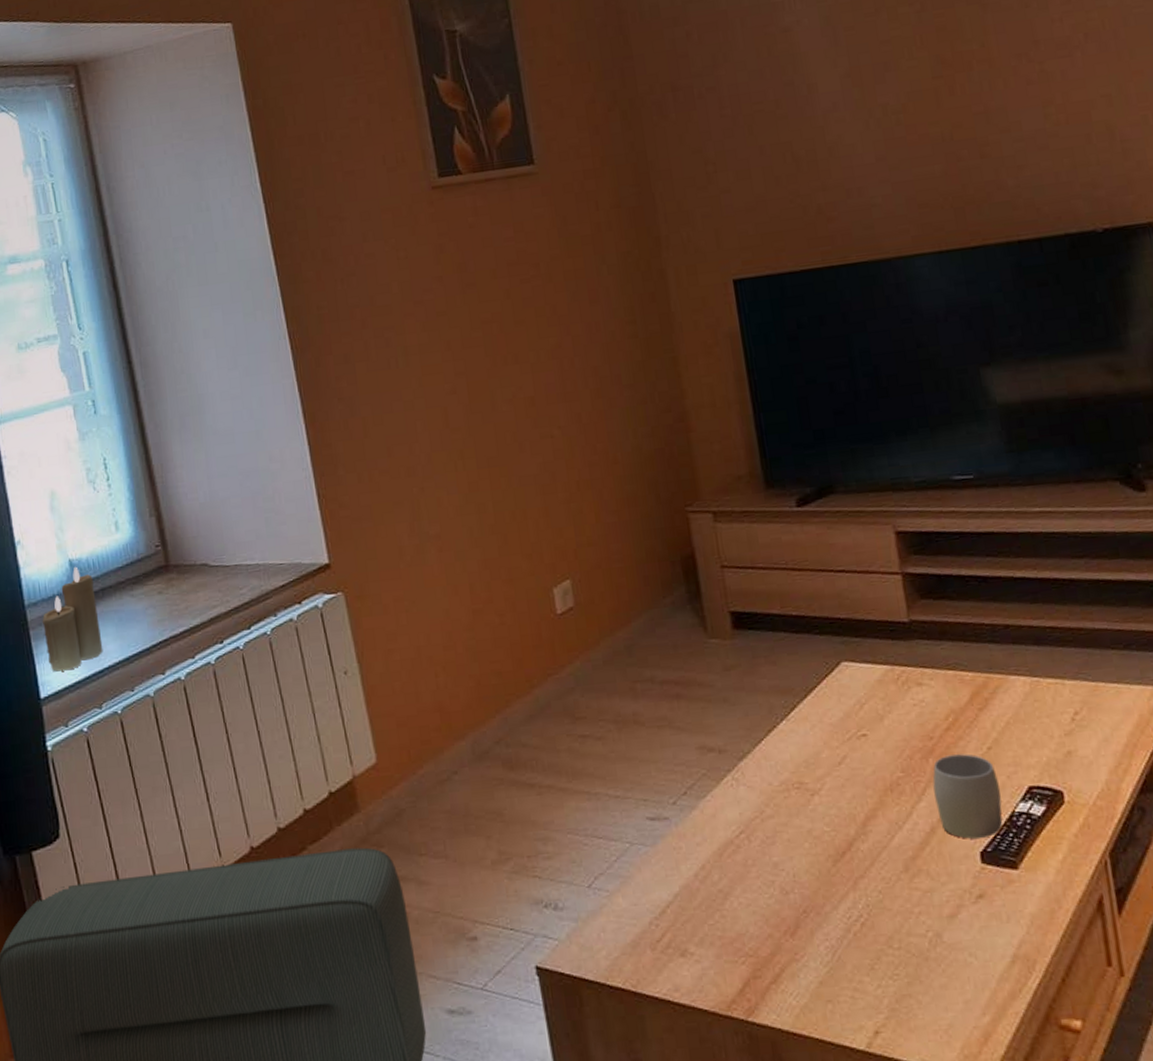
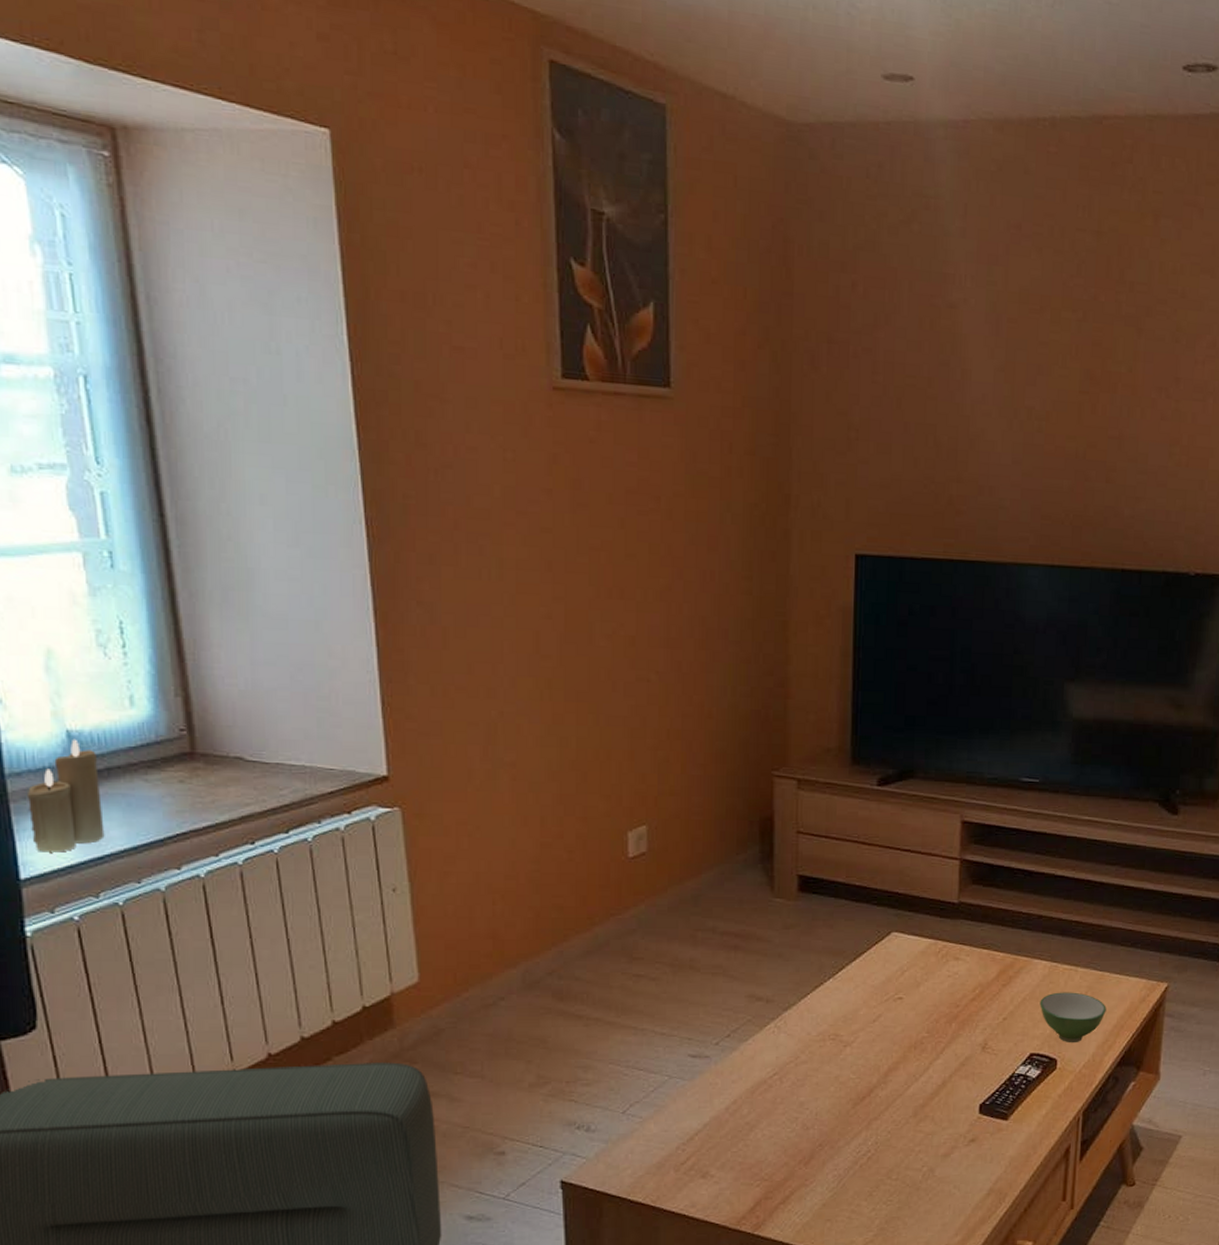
mug: present [932,754,1003,839] -> none [951,1022,1007,1093]
bowl: none [1027,709,1111,771] -> present [1040,992,1106,1043]

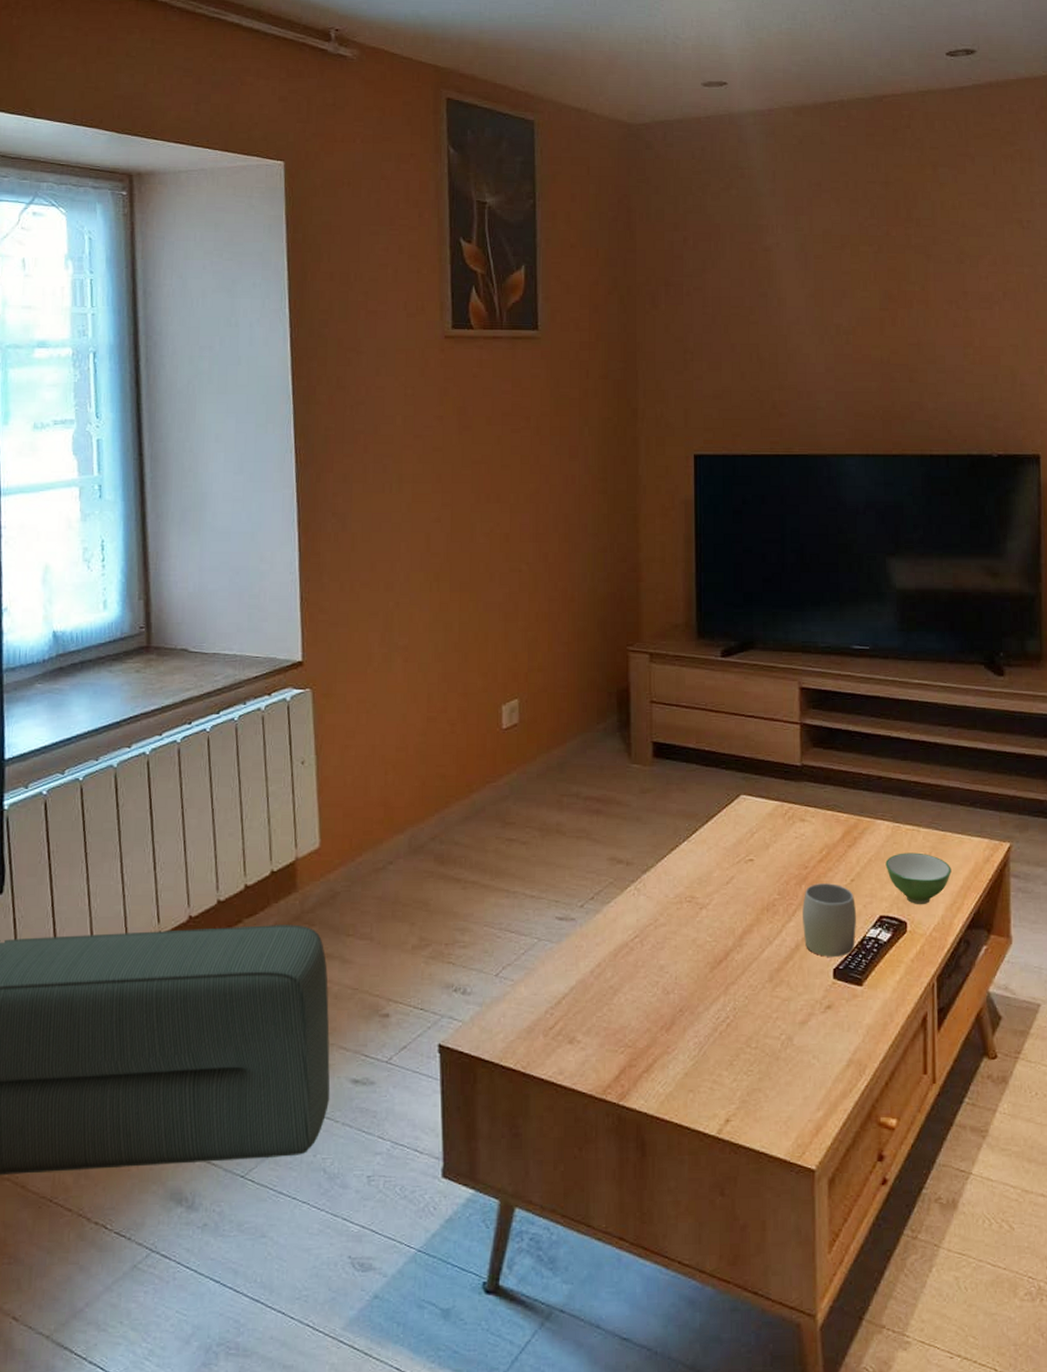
candle: present [26,739,105,853] -> none [17,638,74,735]
mug: none [951,1022,1007,1093] -> present [802,883,857,957]

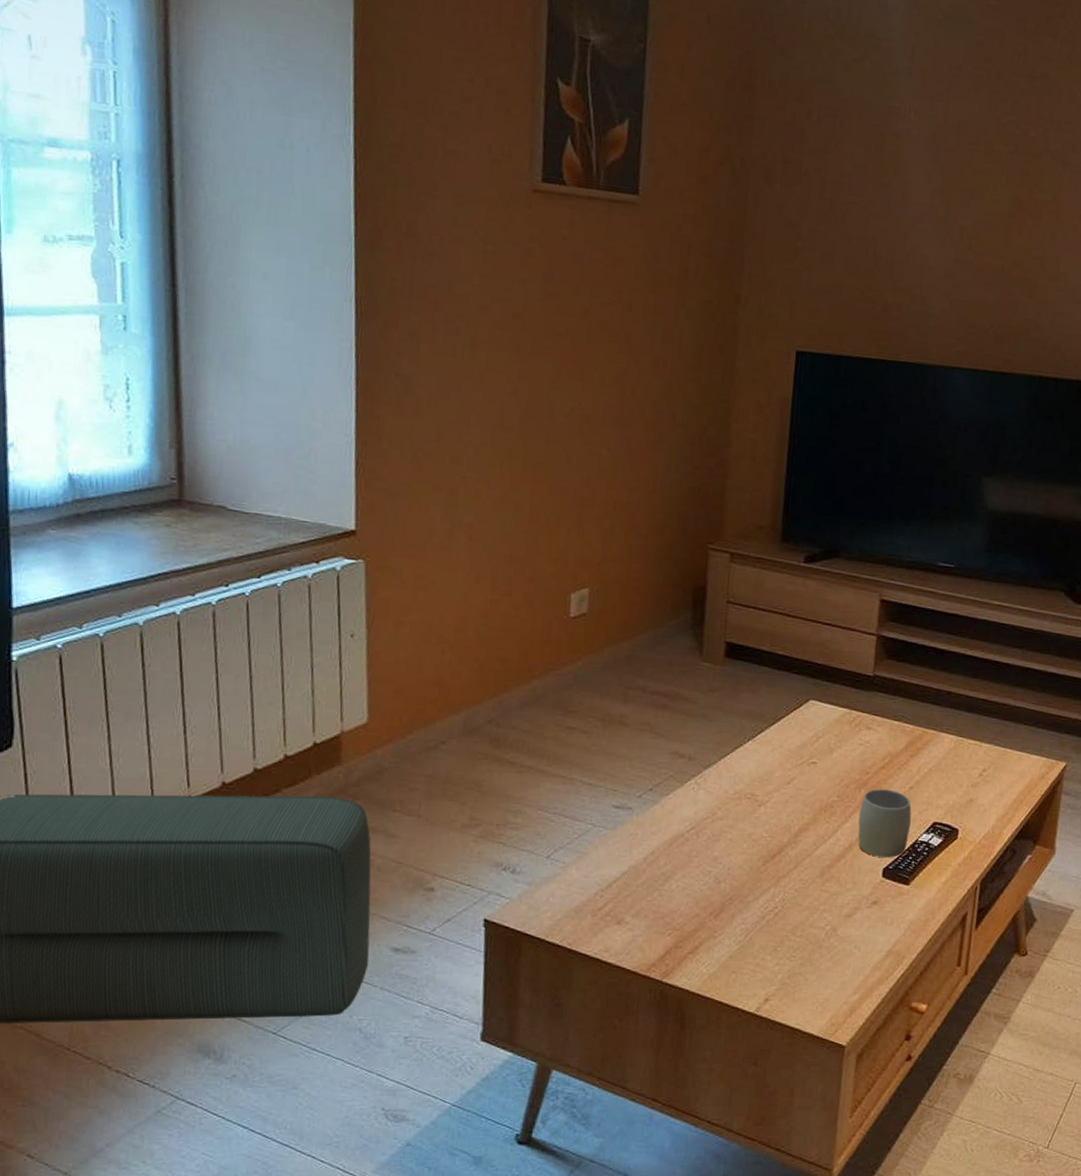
bowl: present [885,852,951,905] -> none [944,765,1007,815]

